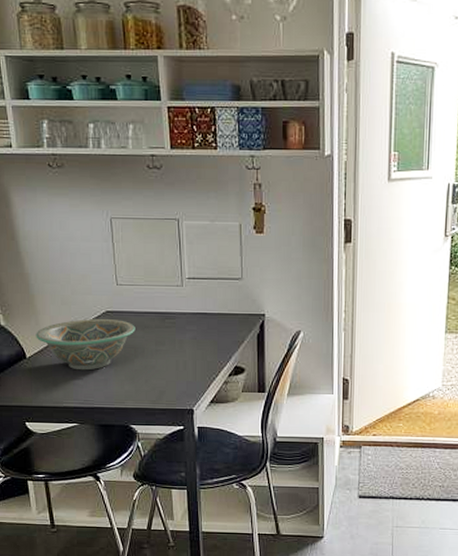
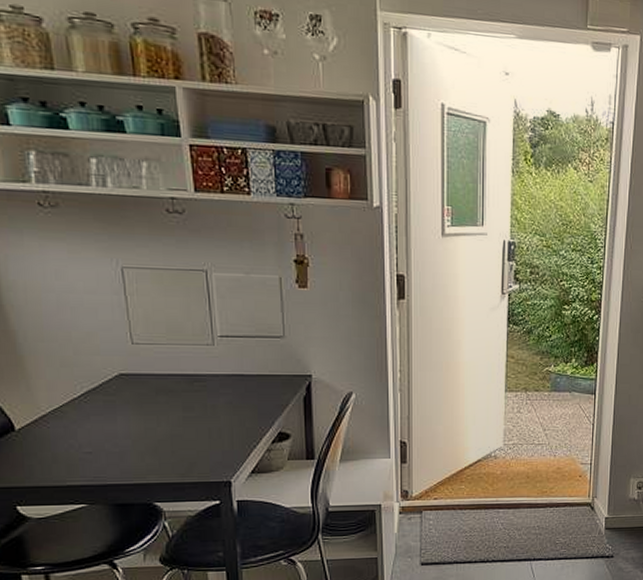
decorative bowl: present [36,319,135,371] -> none [27,383,157,443]

